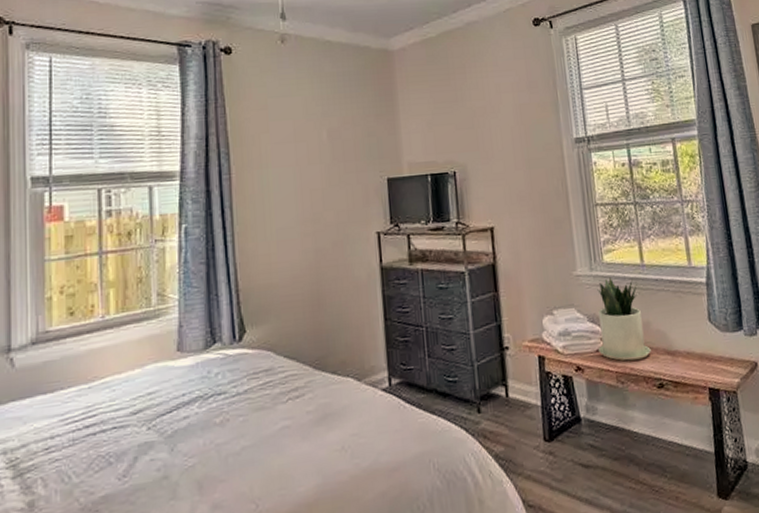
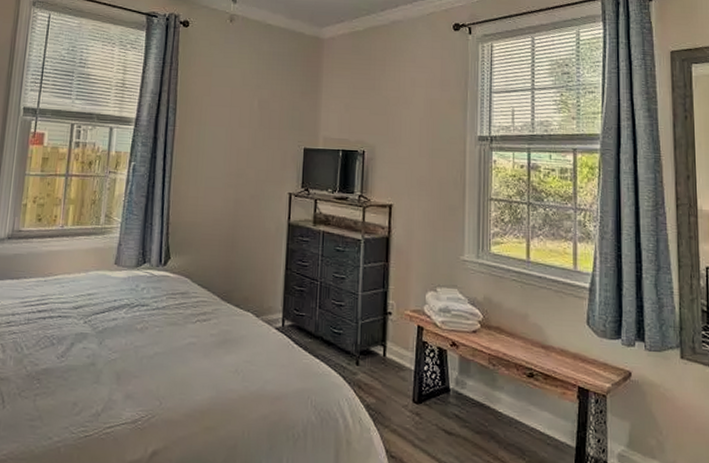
planter: present [597,277,651,361] -> none [474,267,526,347]

